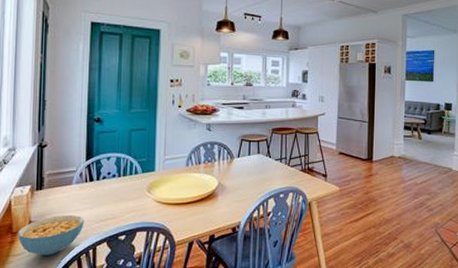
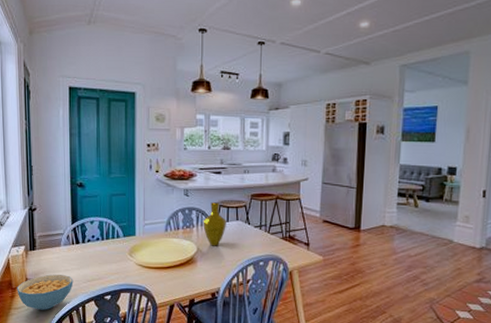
vase: none [225,136,248,180] -> present [203,202,226,246]

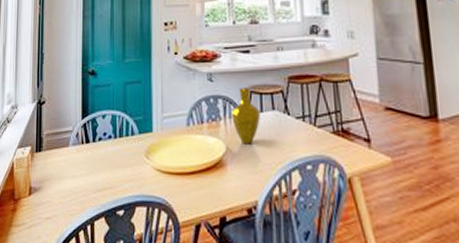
cereal bowl: present [16,274,74,310] -> none [19,181,82,229]

